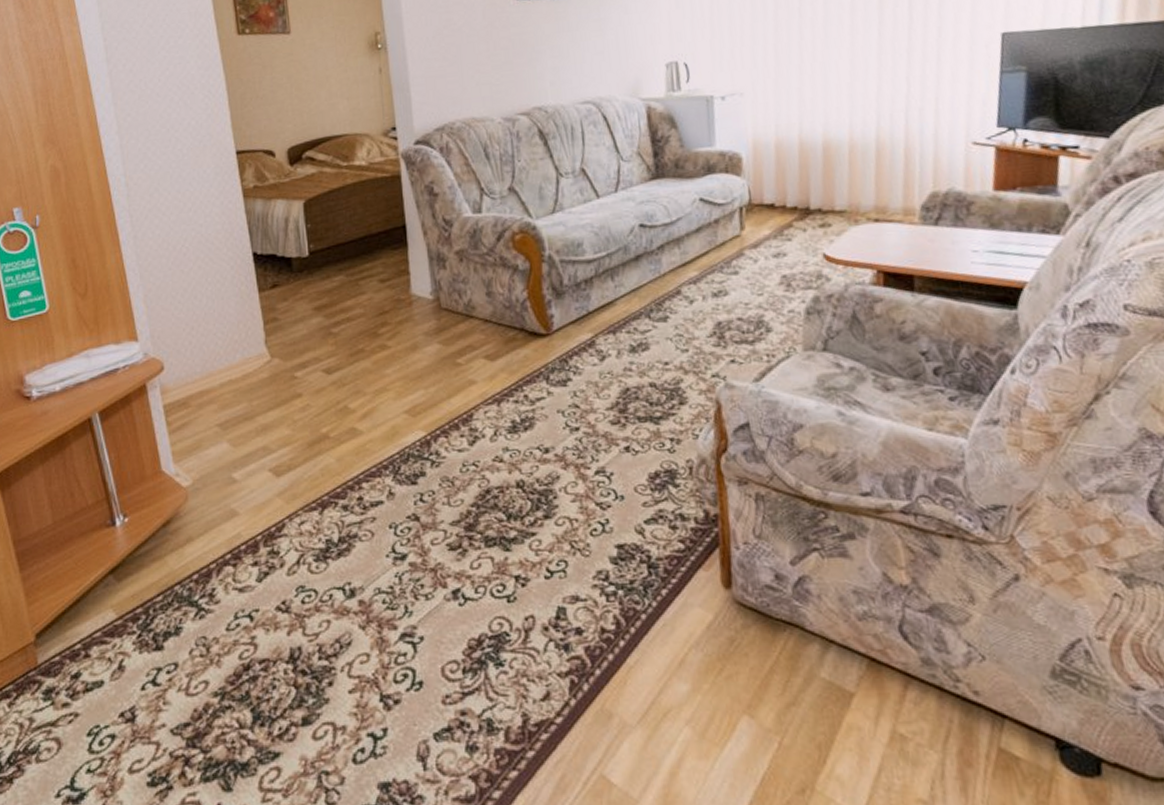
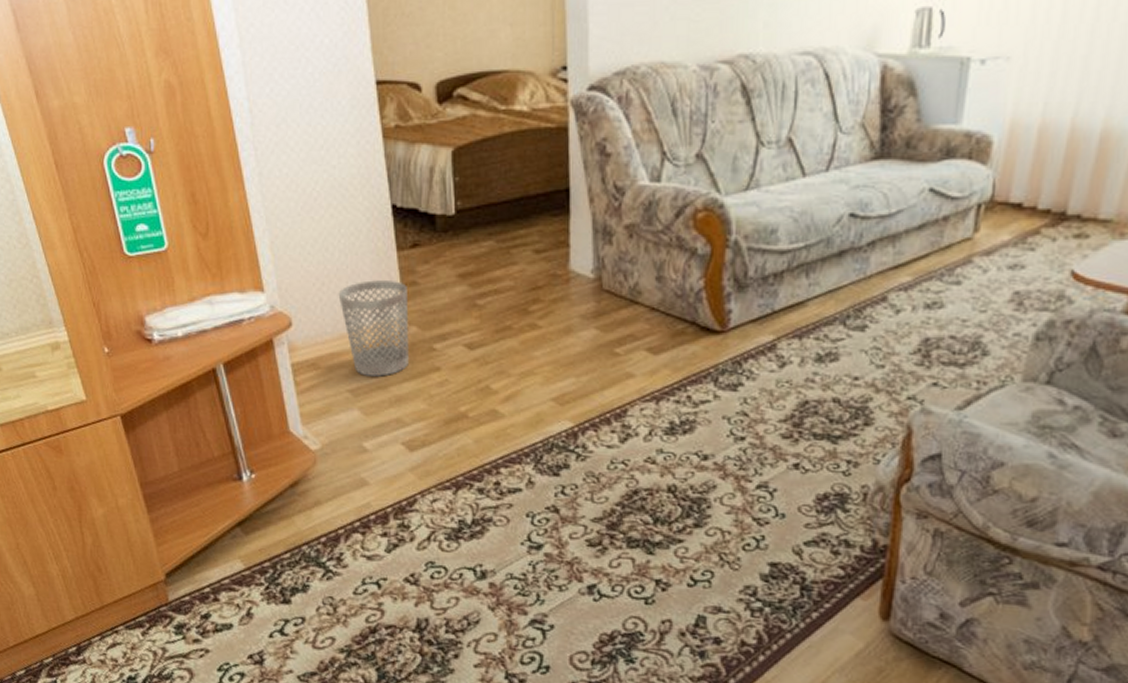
wastebasket: none [206,319,273,409] -> present [338,280,409,377]

